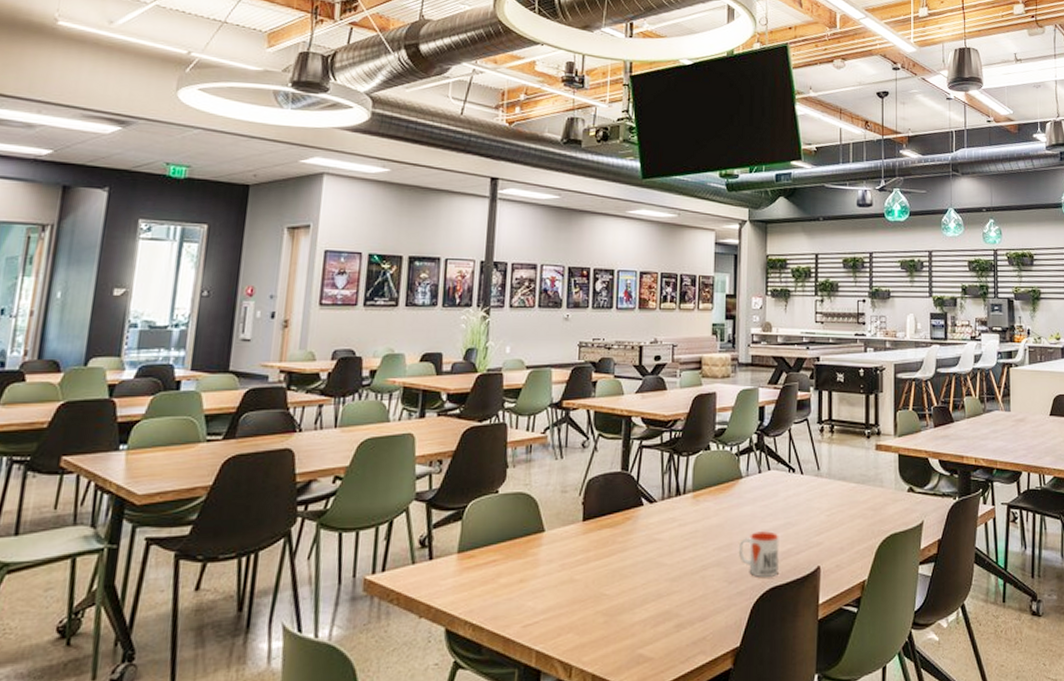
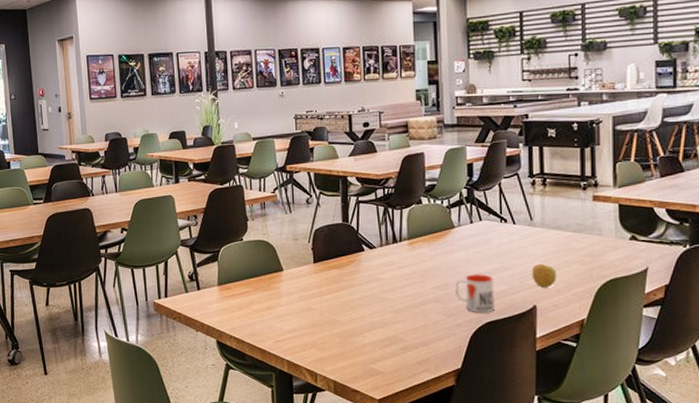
apple: none [817,519,841,546] -> present [531,264,557,288]

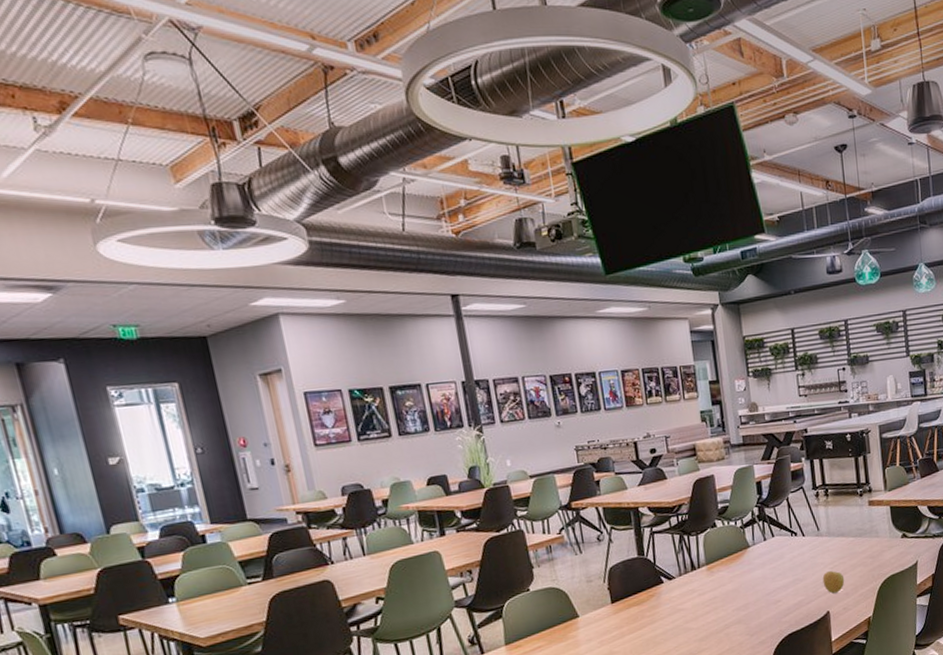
mug: present [454,273,496,312] -> none [754,588,794,628]

